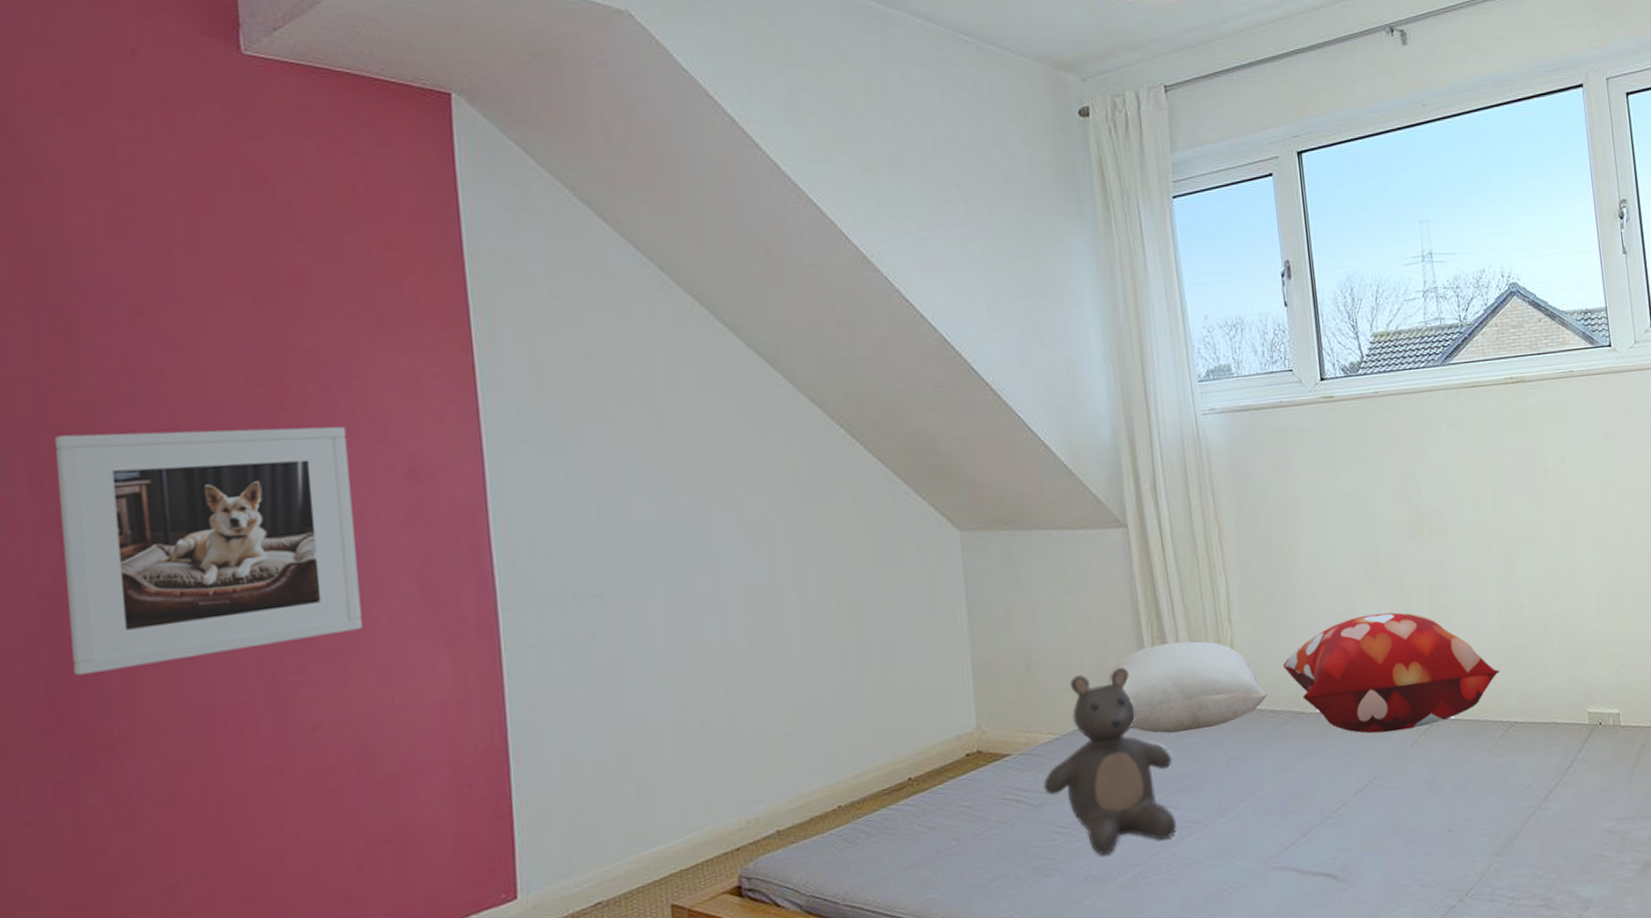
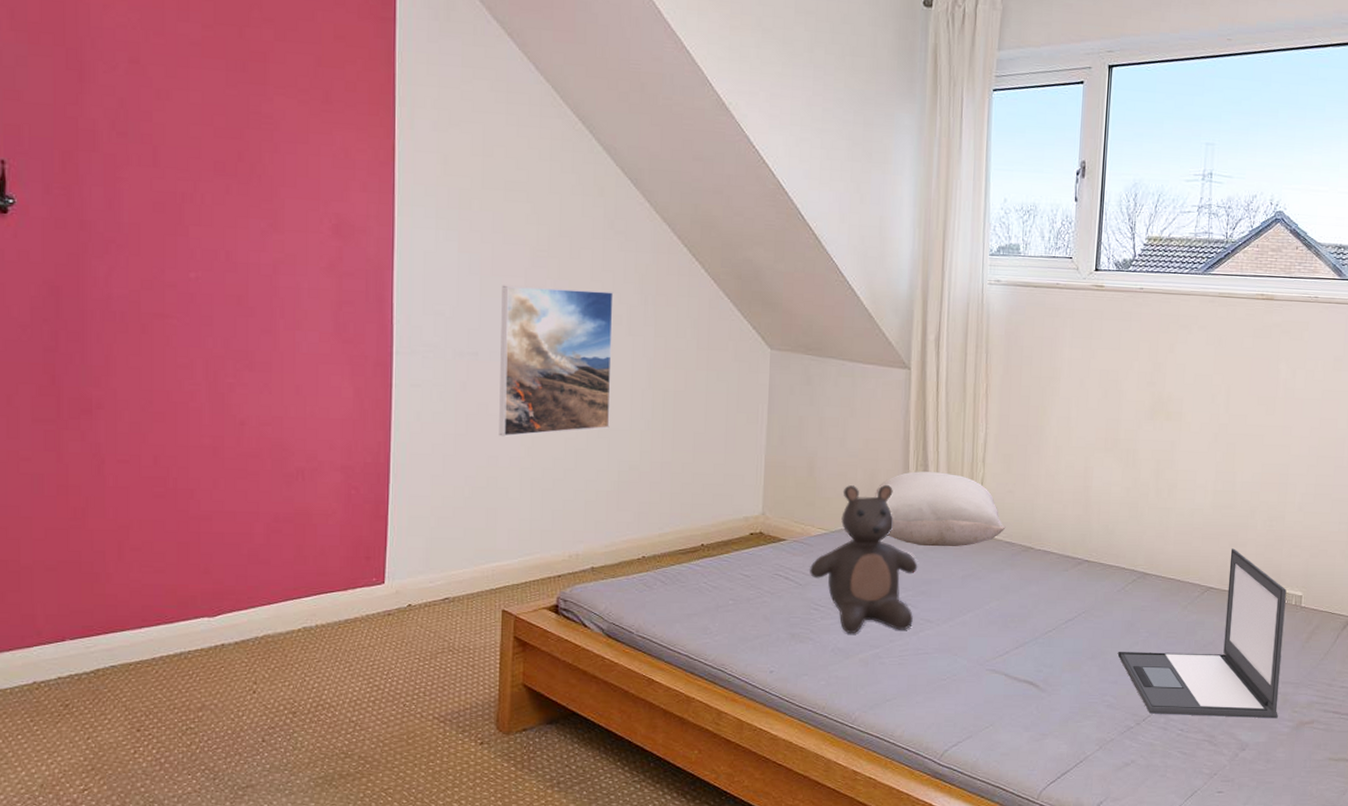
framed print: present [55,426,362,676] -> none [65,155,288,351]
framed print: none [625,494,778,690] -> present [499,285,614,437]
decorative pillow: present [1283,612,1500,734] -> none [1023,476,1206,578]
laptop: none [1423,671,1619,886] -> present [1118,548,1287,719]

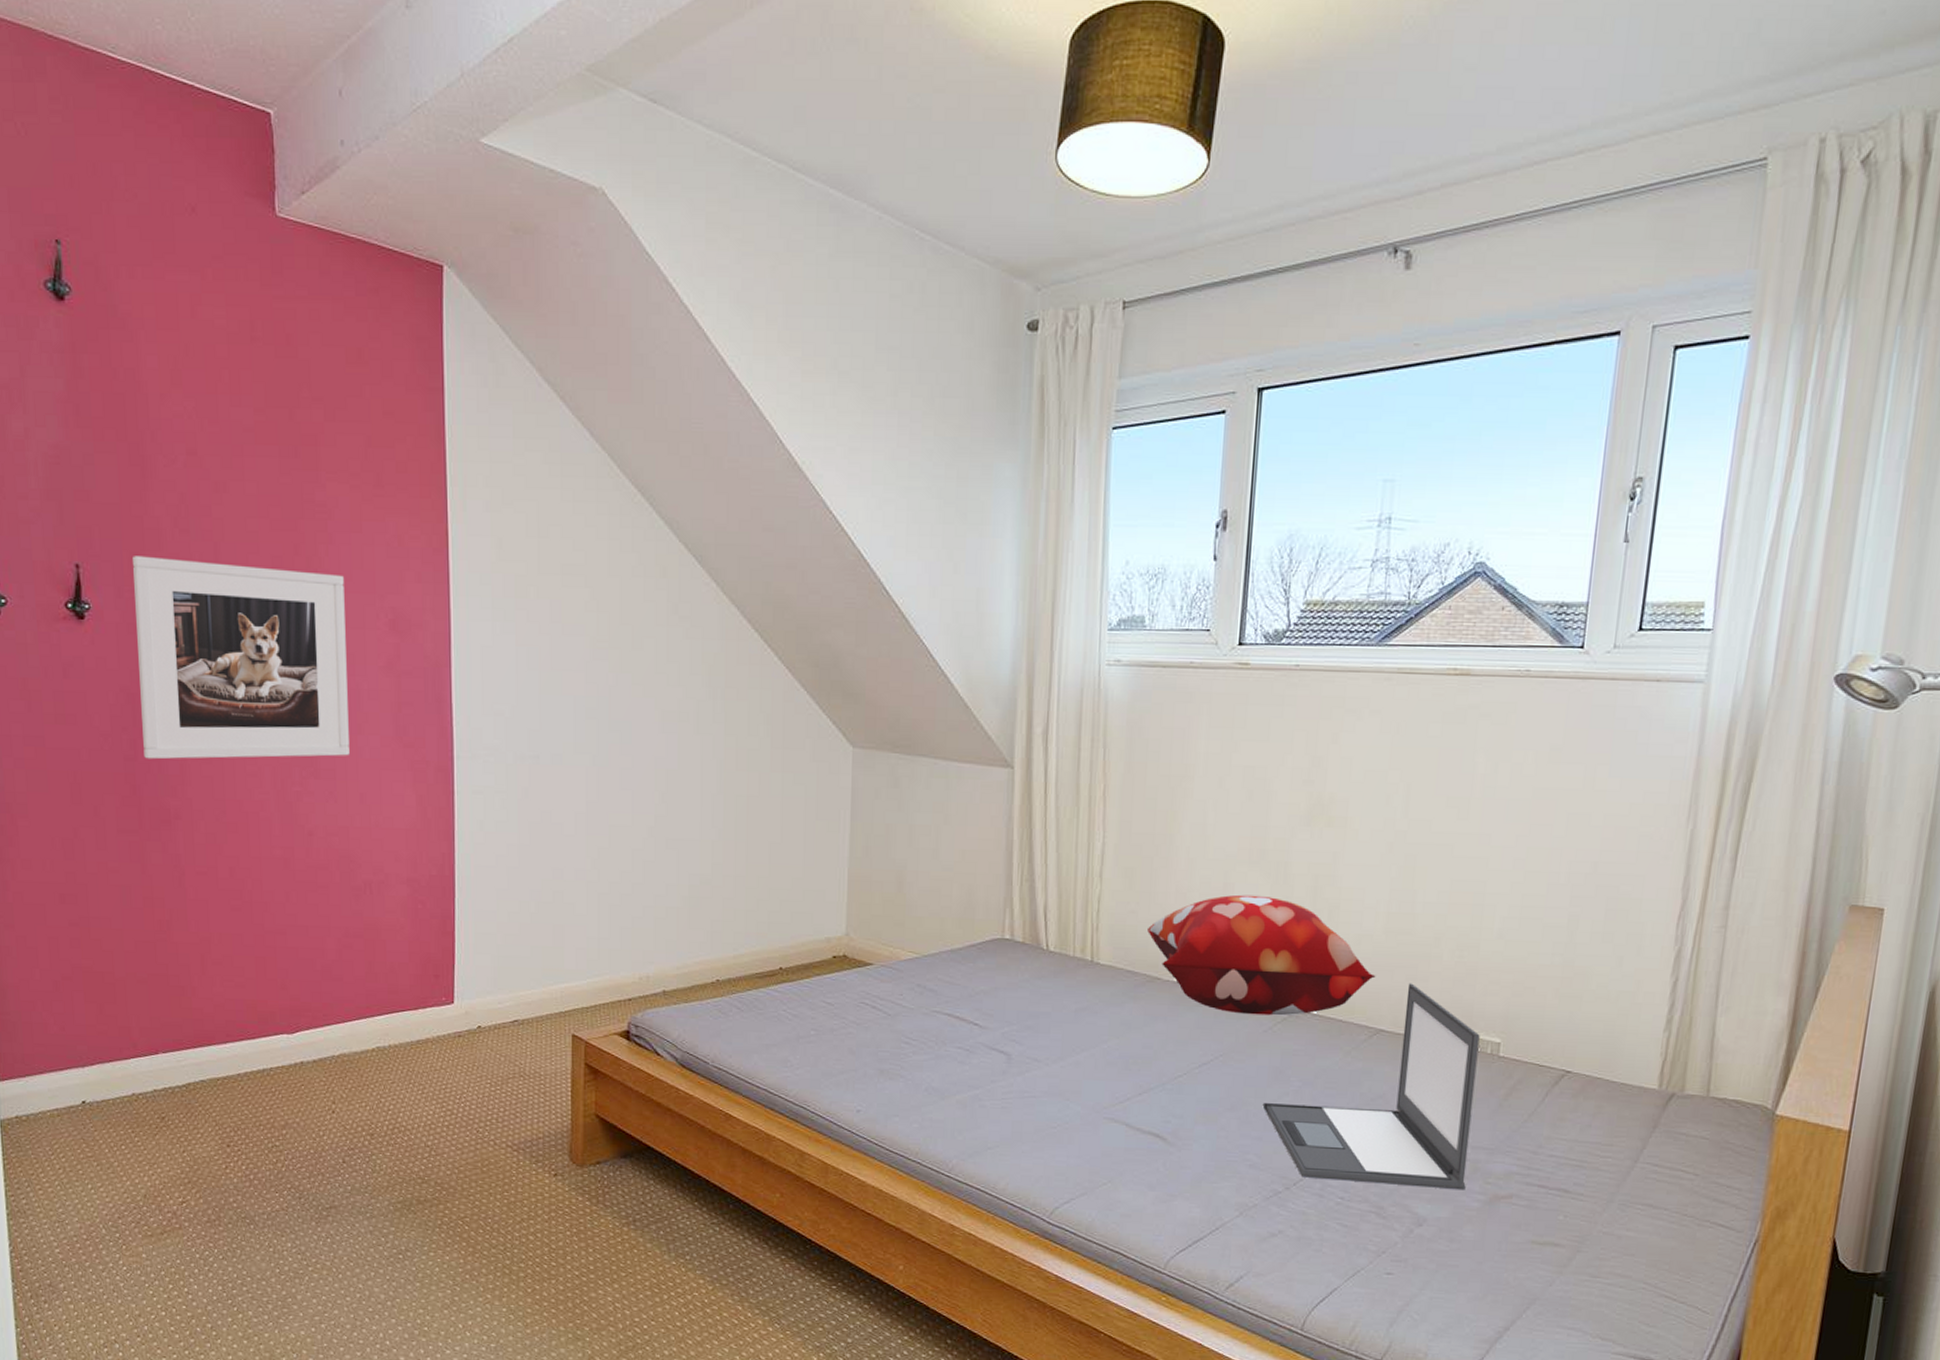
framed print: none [65,155,288,351] -> present [133,556,350,760]
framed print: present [499,285,614,437] -> none [562,680,679,848]
teddy bear: present [809,484,918,634] -> none [898,902,1023,1072]
pillow: present [874,471,1006,547] -> none [972,887,1127,976]
decorative pillow: none [1023,476,1206,578] -> present [1148,894,1376,1016]

